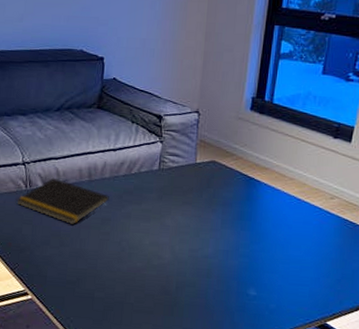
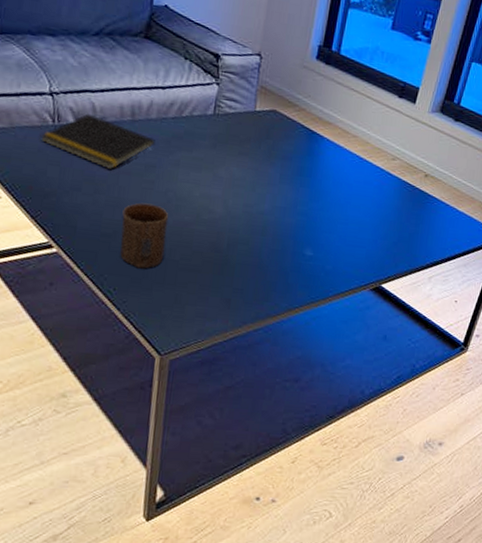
cup: none [83,252,123,312] -> present [120,202,169,269]

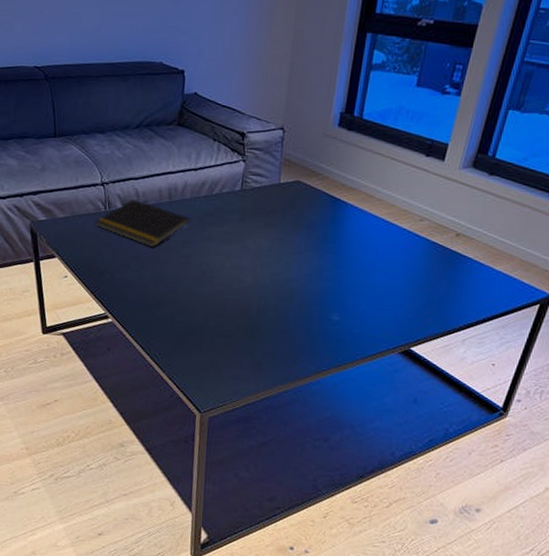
cup: present [120,202,169,269] -> none [163,276,204,335]

